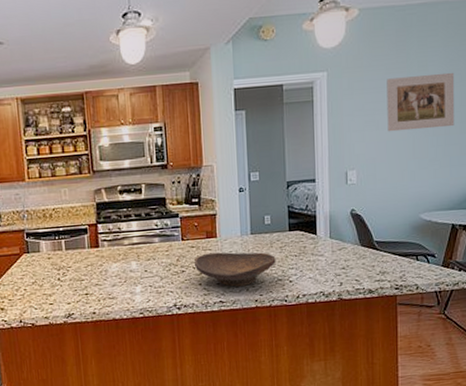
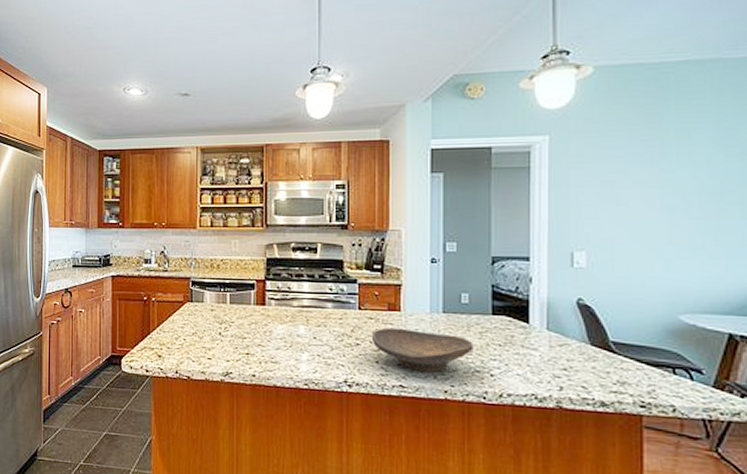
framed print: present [387,72,455,132] -> none [631,142,732,210]

